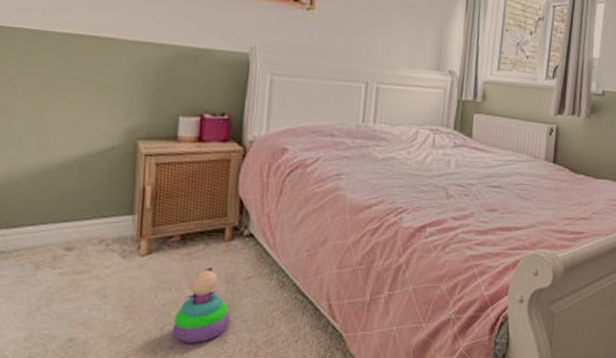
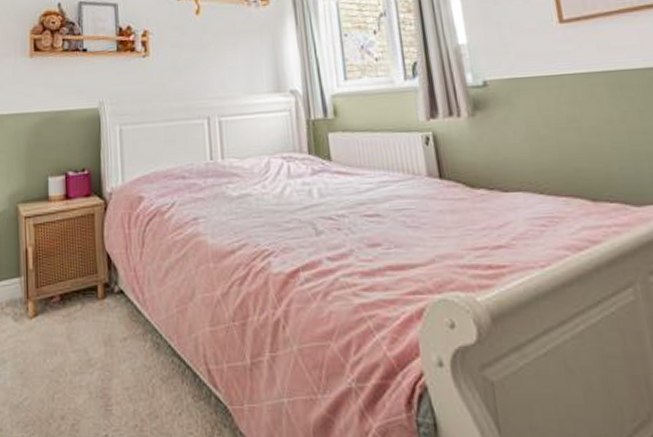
stacking toy: present [172,267,230,343] -> none [62,328,112,414]

